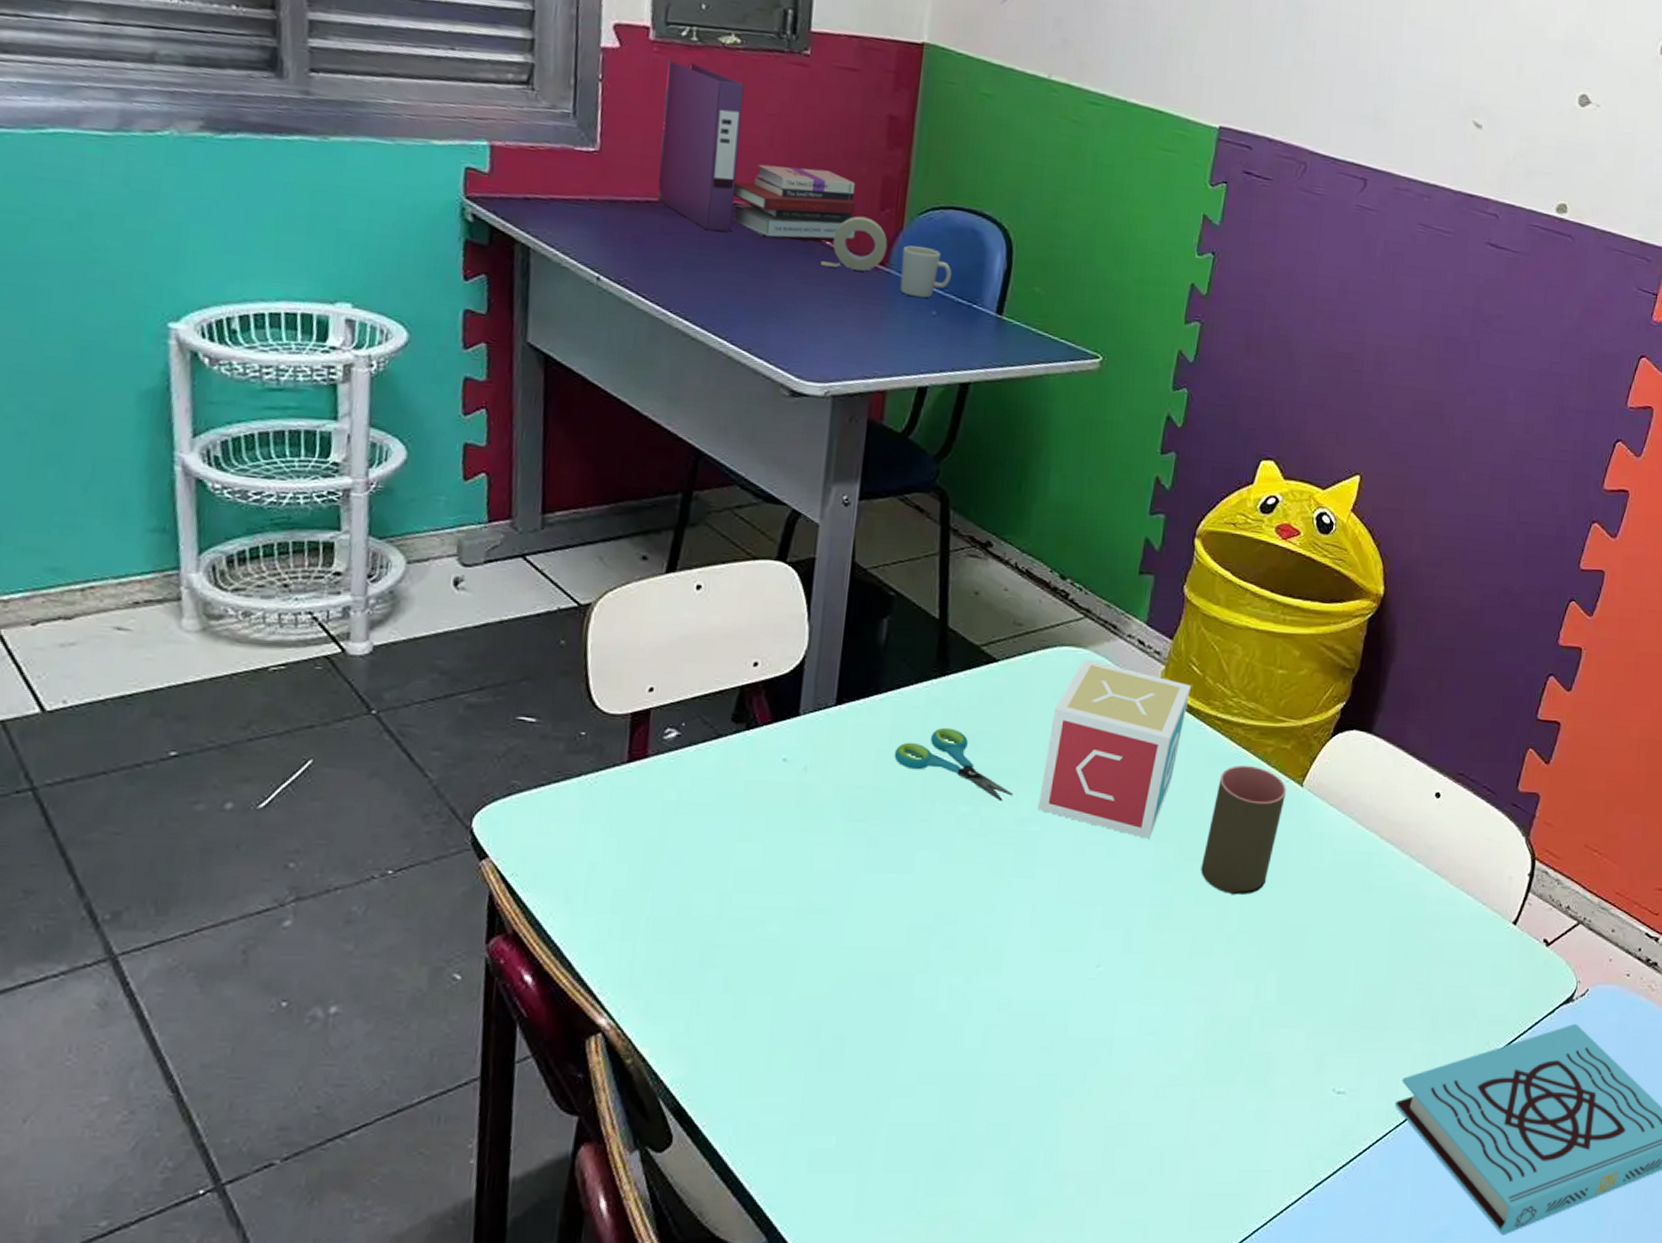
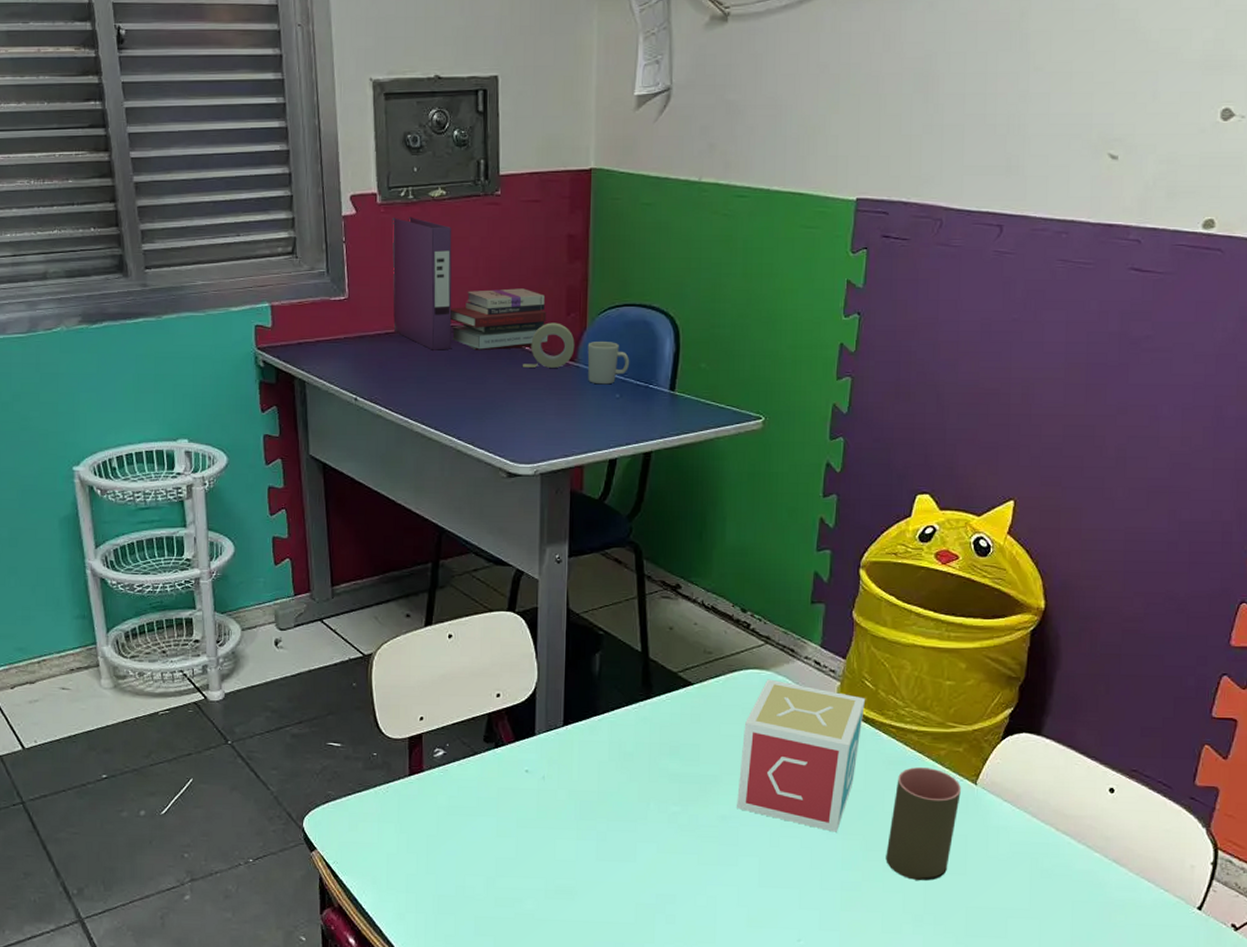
scissors: present [894,727,1014,802] -> none [613,741,715,802]

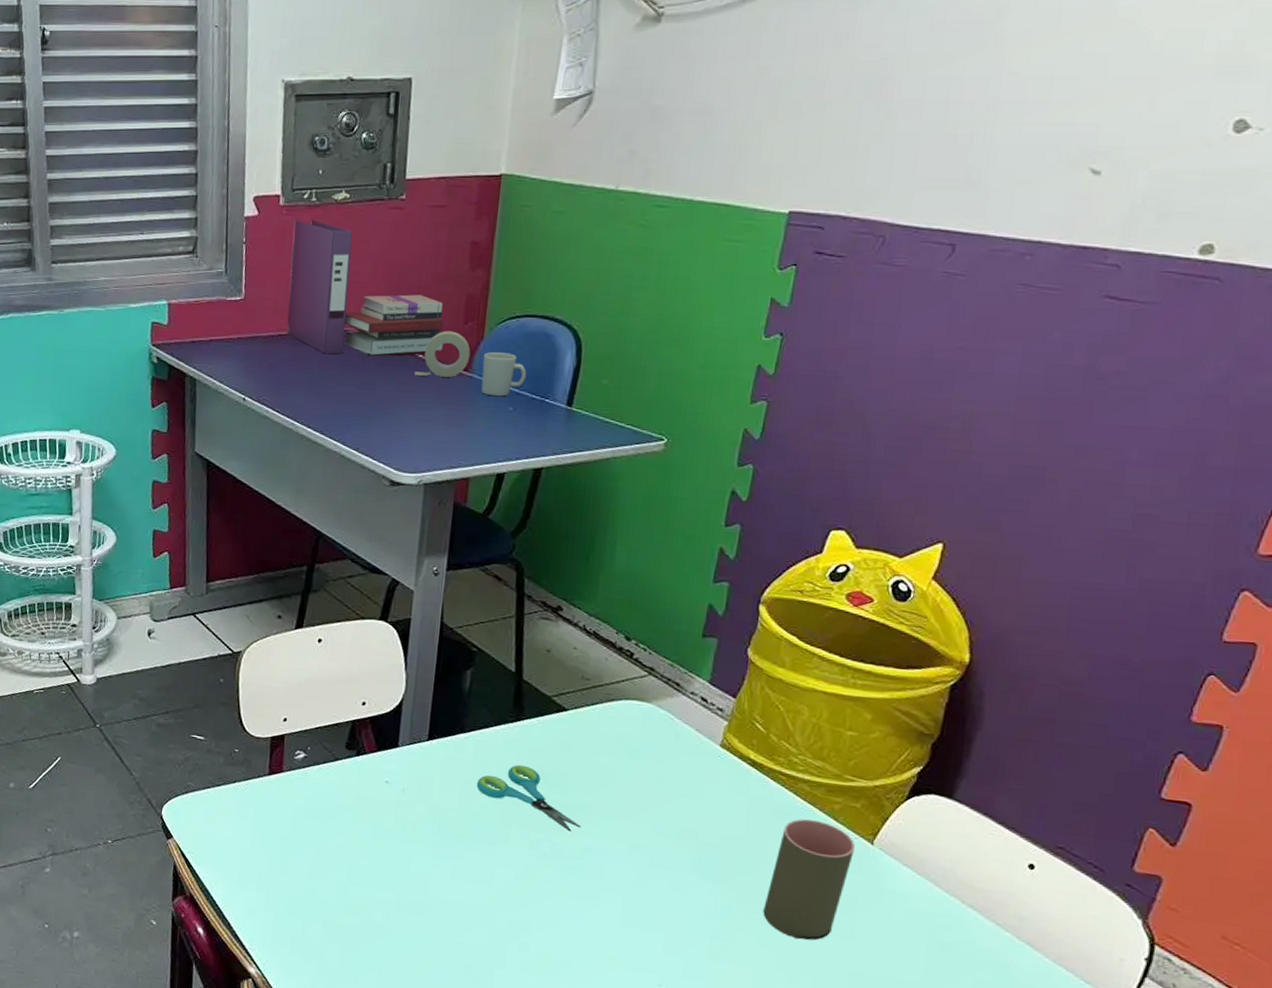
scissors: none [613,741,715,802] -> present [476,764,582,832]
toy block: present [737,679,865,832] -> none [604,711,754,878]

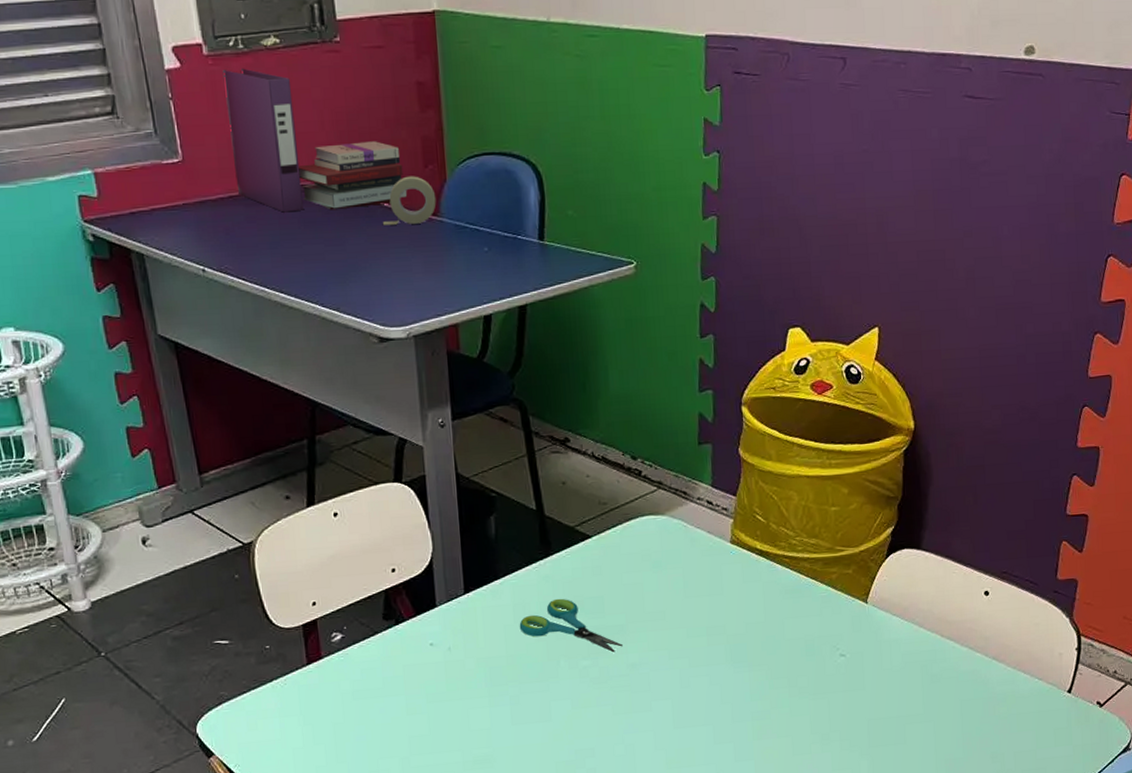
mug: present [481,352,527,397] -> none [449,193,495,239]
cup: present [763,818,855,941] -> none [790,592,854,701]

